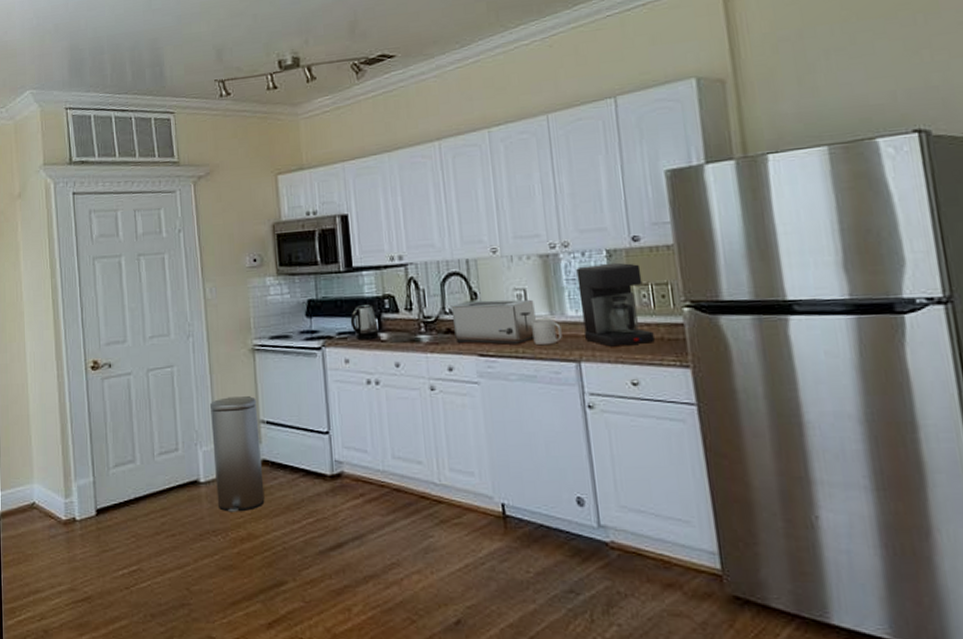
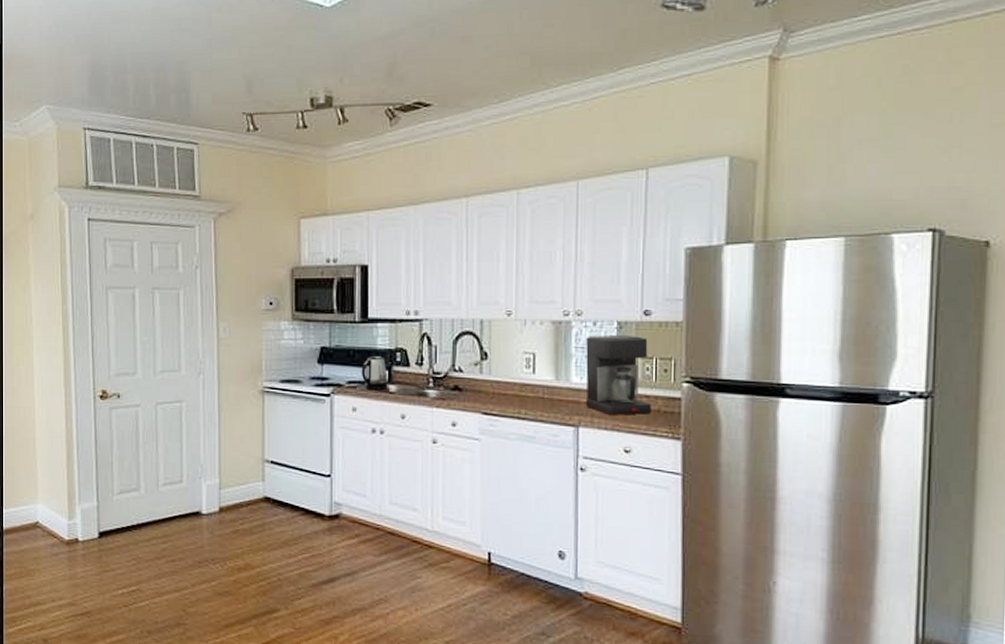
pedal bin: present [209,396,265,512] -> none [216,435,264,544]
toaster: present [451,299,536,346] -> none [461,361,541,407]
mug: present [531,318,562,346] -> none [536,383,564,409]

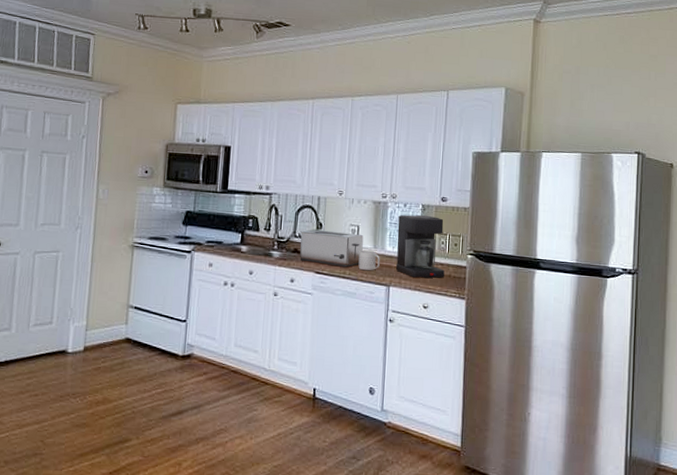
kettle: present [361,356,388,391] -> none [218,221,241,250]
toaster: none [461,361,541,407] -> present [299,229,364,268]
mug: none [536,383,564,409] -> present [358,250,380,271]

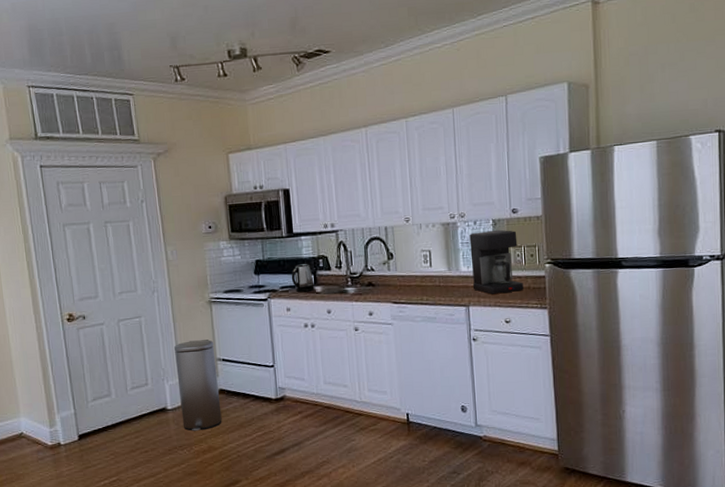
pedal bin: none [80,283,129,380] -> present [173,339,222,431]
kettle: none [218,221,241,250] -> present [291,264,315,293]
toaster: present [299,229,364,268] -> none [372,258,437,295]
mug: present [358,250,380,271] -> none [434,273,456,295]

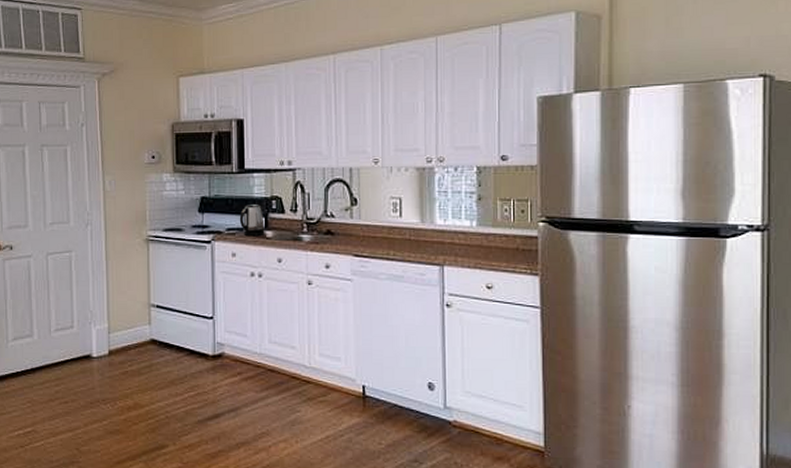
pedal bin: present [173,339,222,431] -> none [104,282,151,384]
coffee maker: present [469,229,523,295] -> none [448,178,510,255]

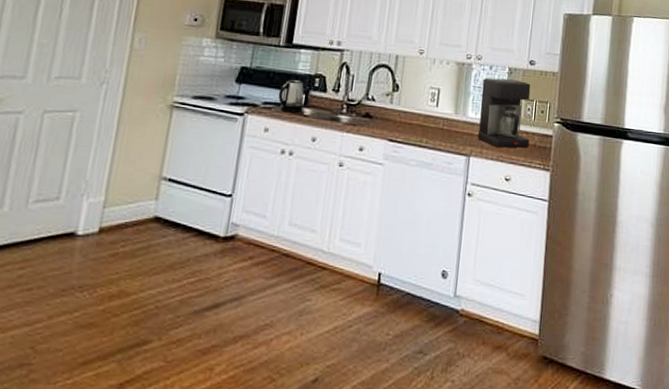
coffee maker: none [448,178,510,255] -> present [477,78,531,148]

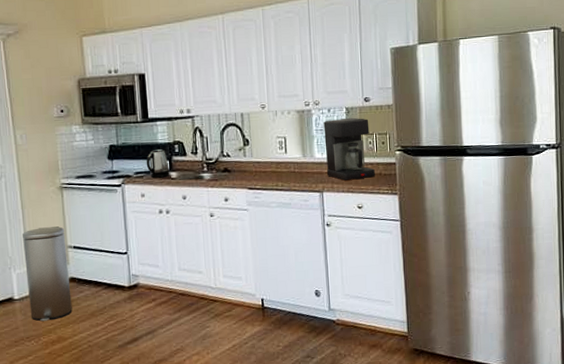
pedal bin: none [92,150,163,268] -> present [21,226,73,322]

